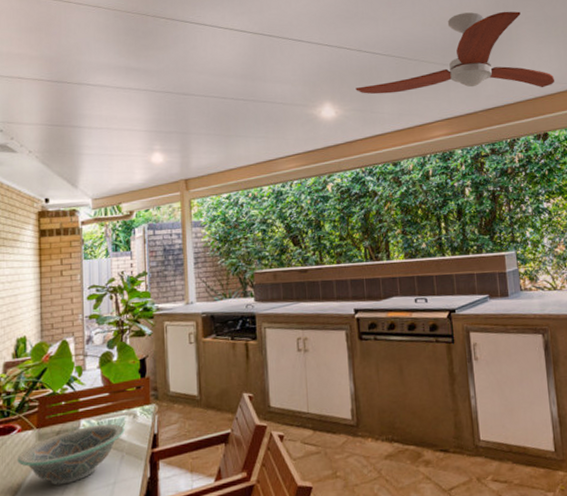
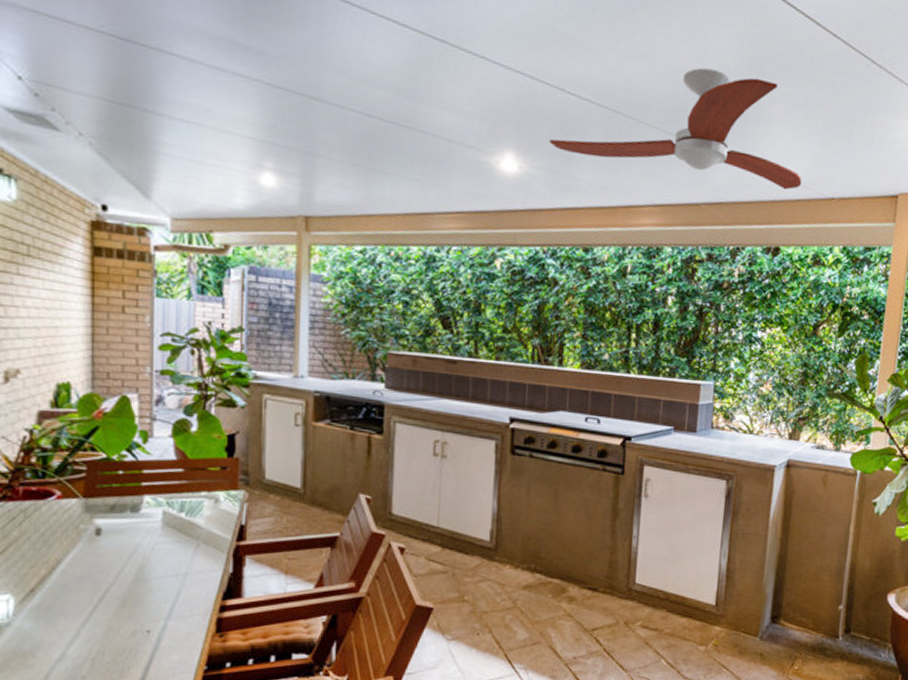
decorative bowl: present [17,423,125,486] -> none [56,504,203,568]

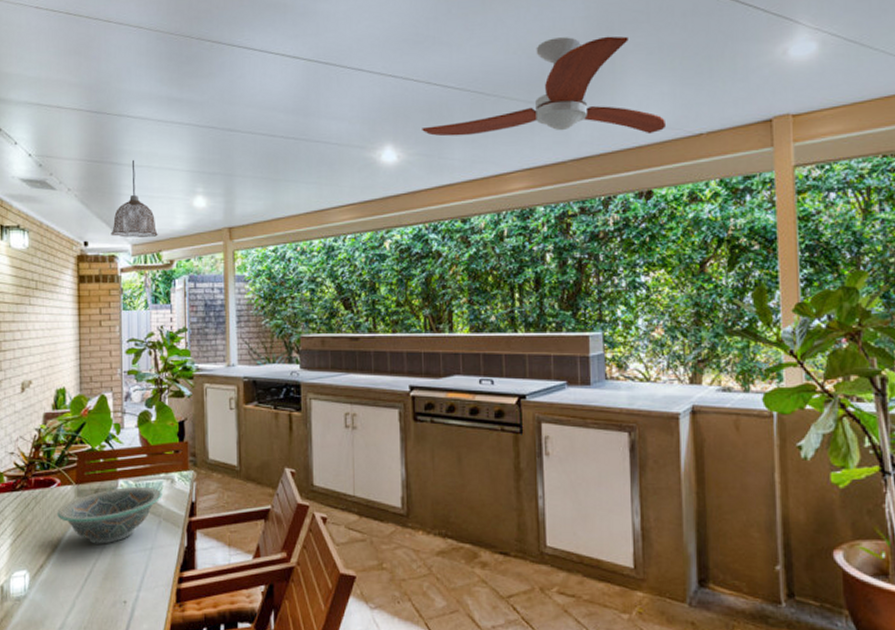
decorative bowl: none [56,504,203,568] -> present [57,486,162,544]
pendant lamp: none [141,111,209,213] -> present [111,159,158,238]

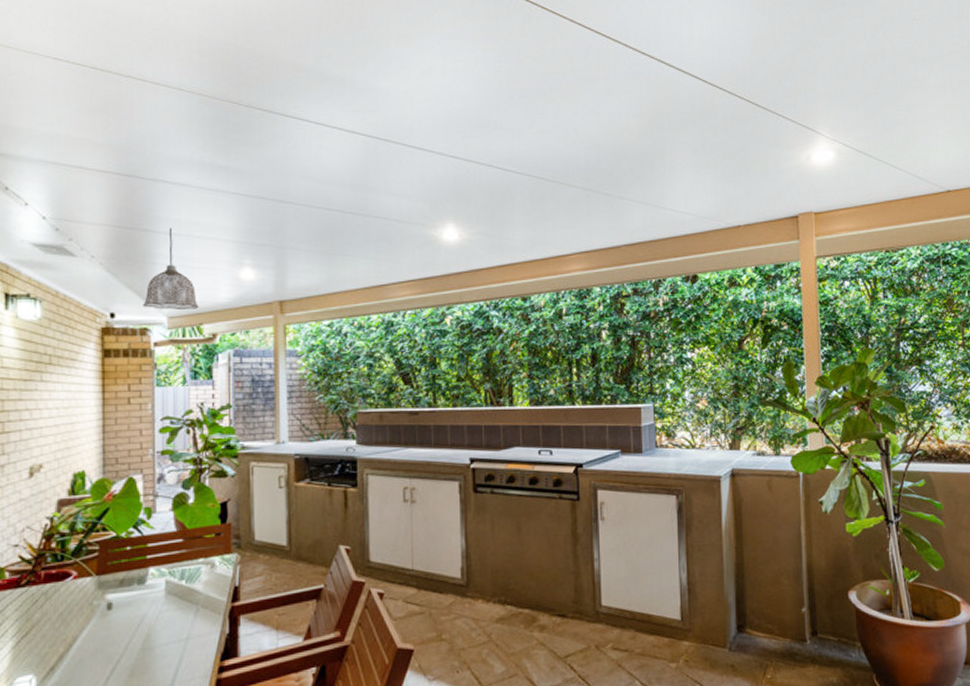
decorative bowl: present [57,486,162,544] -> none [73,573,201,639]
ceiling fan: present [422,36,667,137] -> none [483,131,710,224]

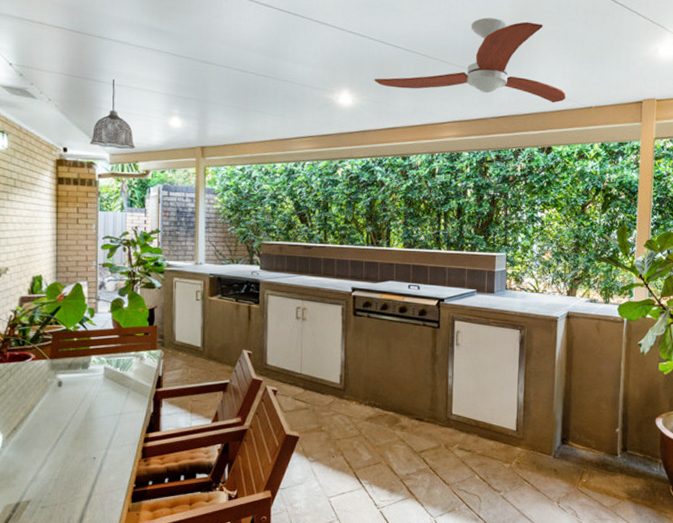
ceiling fan: none [483,131,710,224] -> present [374,17,566,103]

